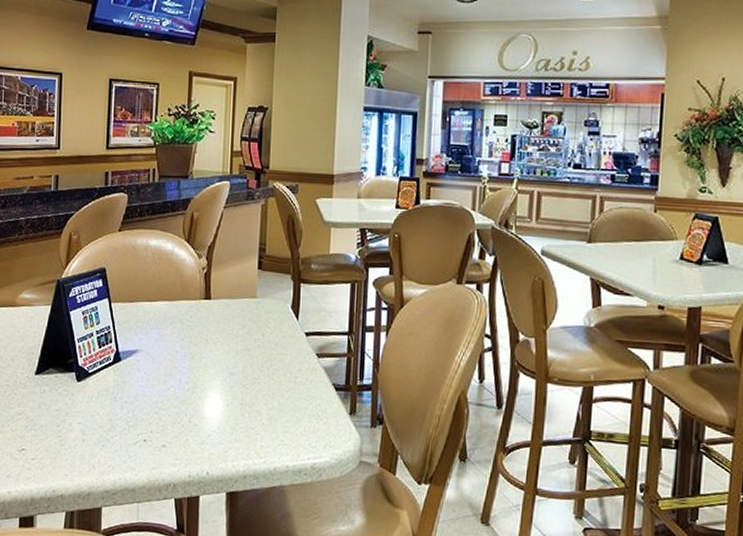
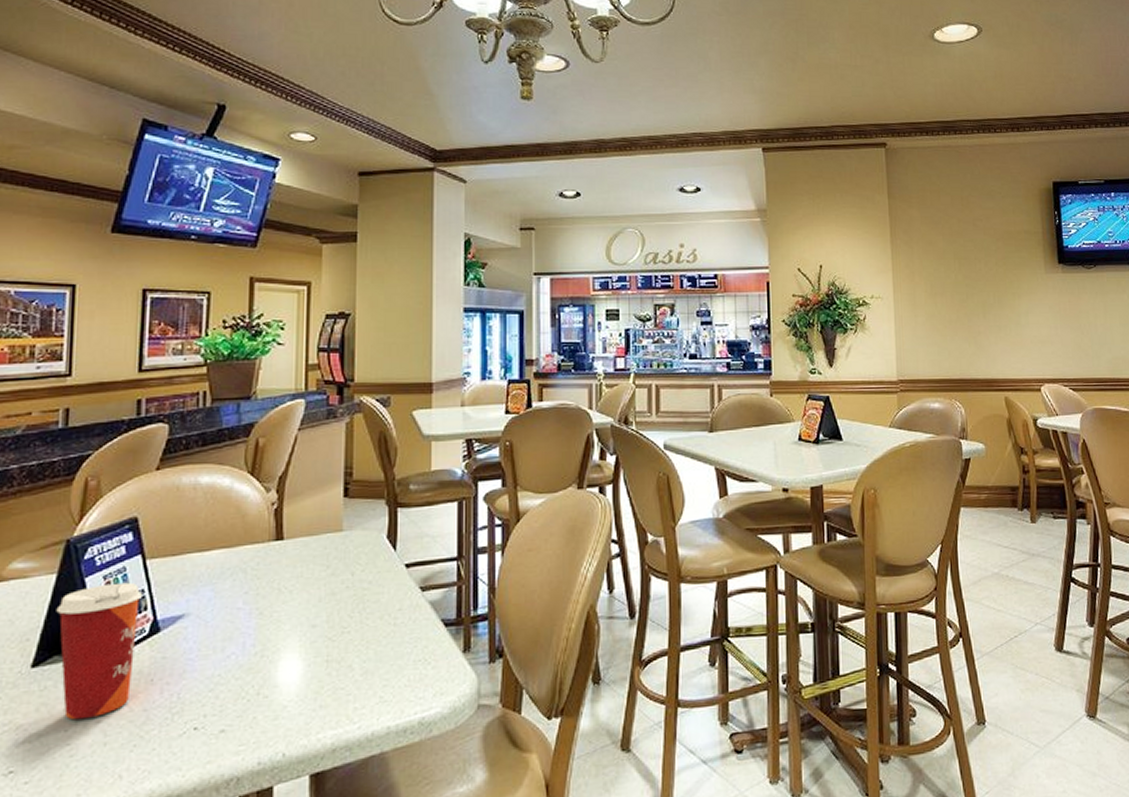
paper cup: none [51,318,108,420] -> present [56,582,142,721]

